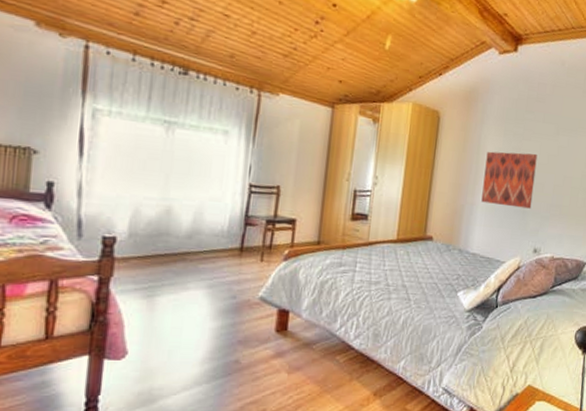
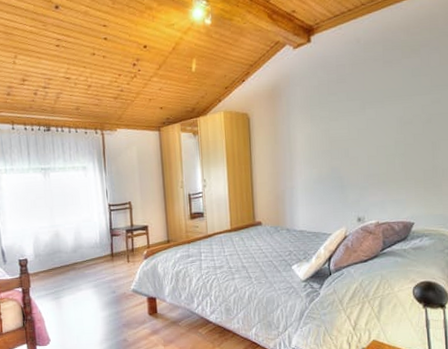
wall art: present [481,151,538,209] -> none [297,131,349,185]

